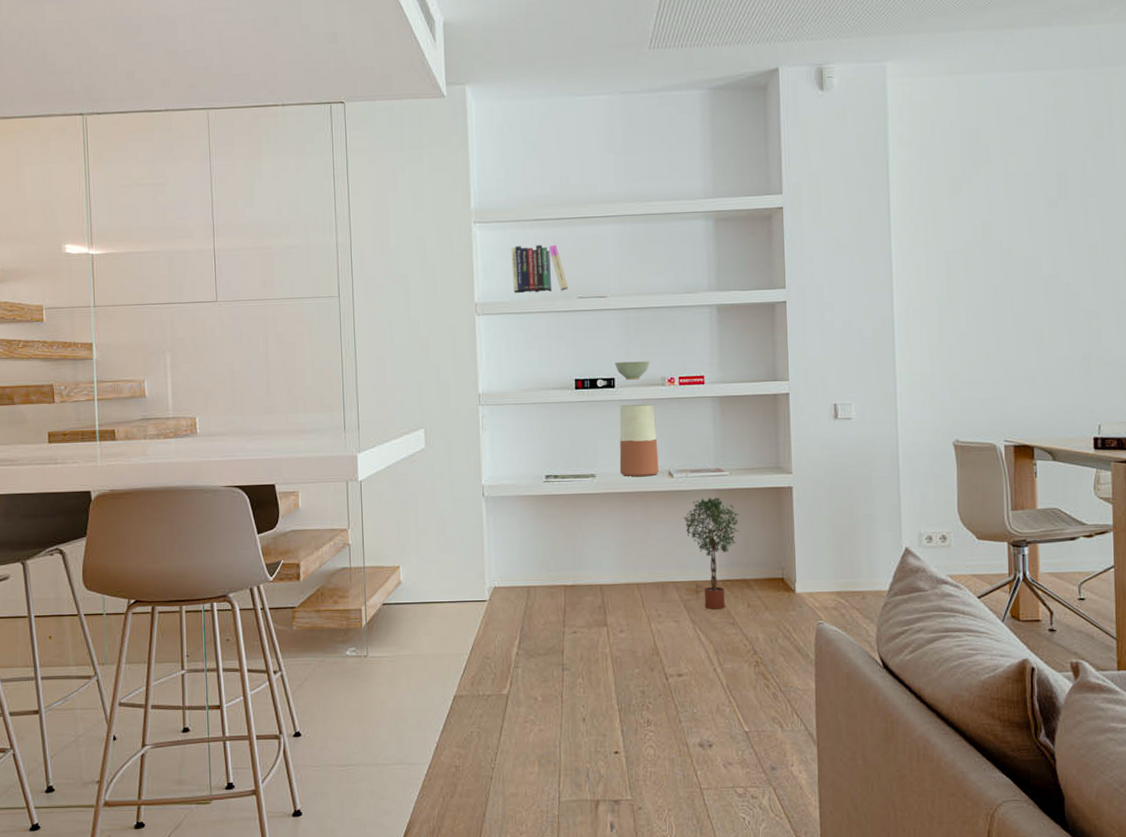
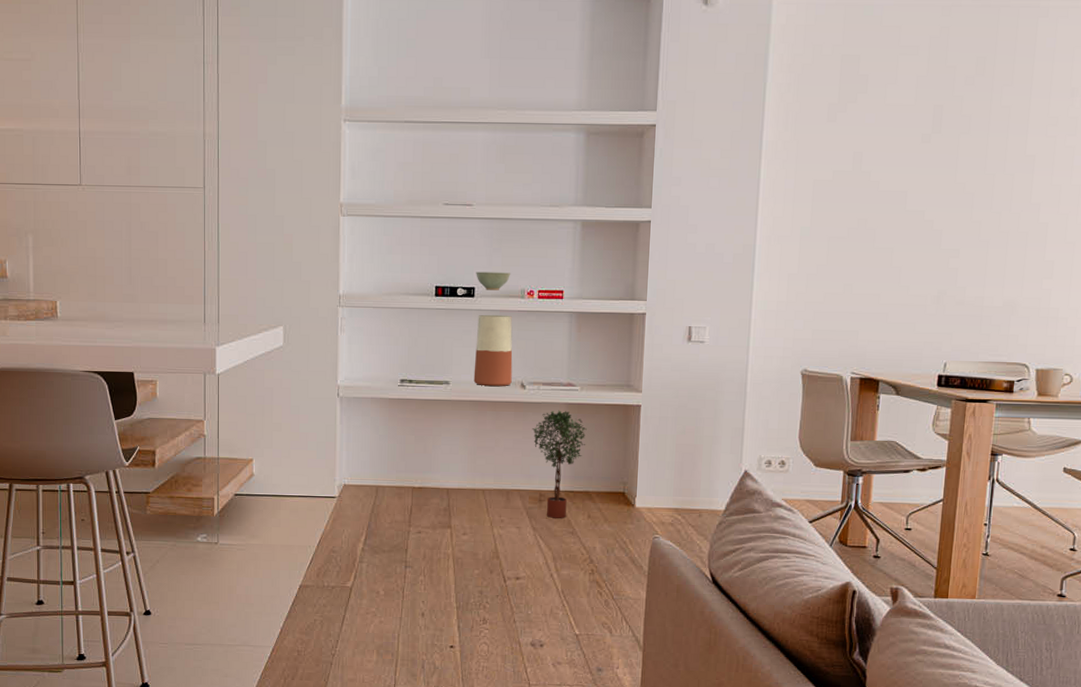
books: present [511,244,568,294] -> none [379,147,435,198]

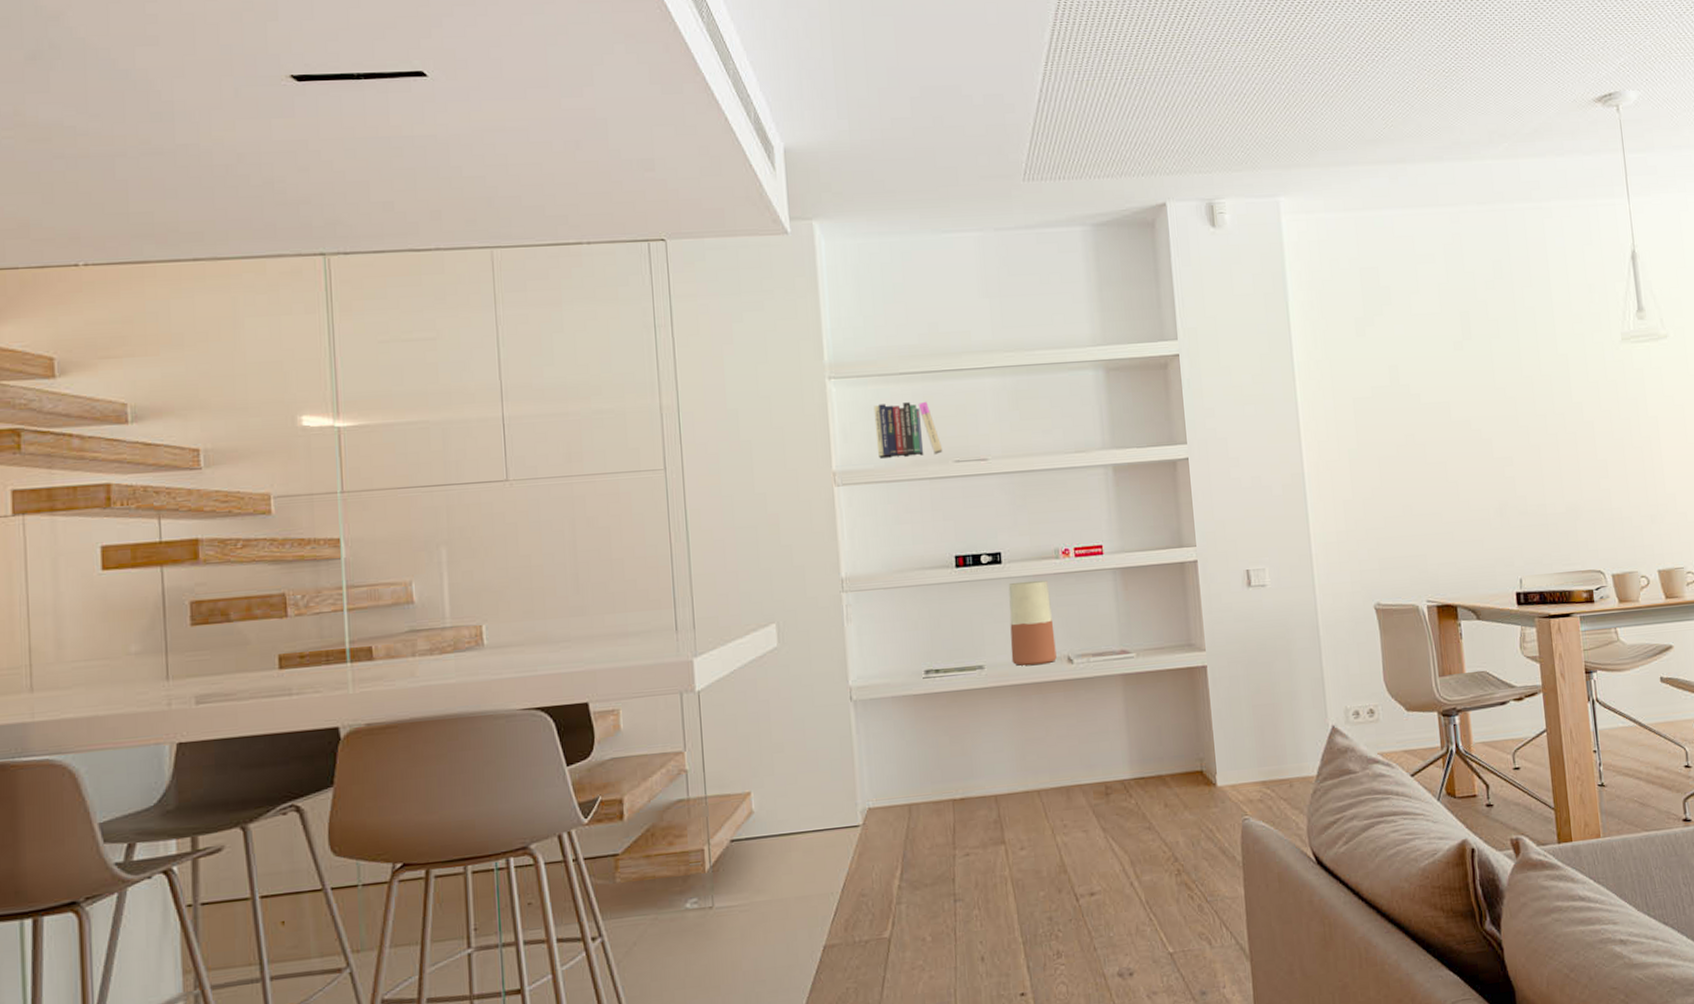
books: none [379,147,435,198] -> present [873,401,943,459]
bowl: present [476,272,511,290] -> none [1000,531,1041,554]
potted tree: present [531,410,587,518] -> none [1086,682,1151,814]

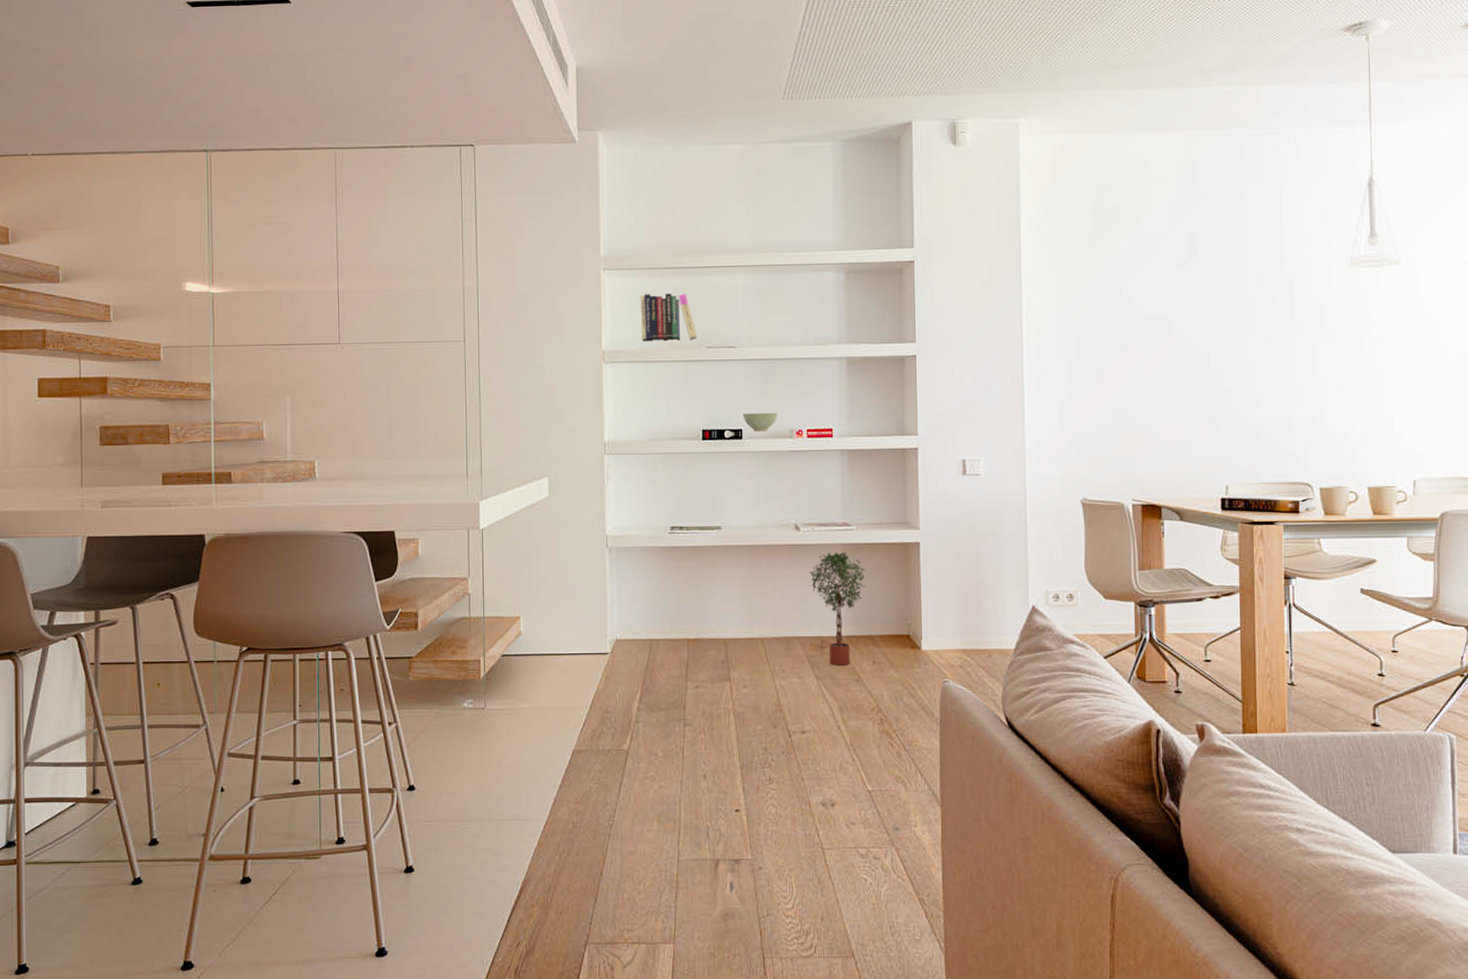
bowl: none [1000,531,1041,554] -> present [743,413,779,432]
vase: present [1008,580,1057,666] -> none [745,456,785,530]
potted tree: none [1086,682,1151,814] -> present [808,551,866,666]

